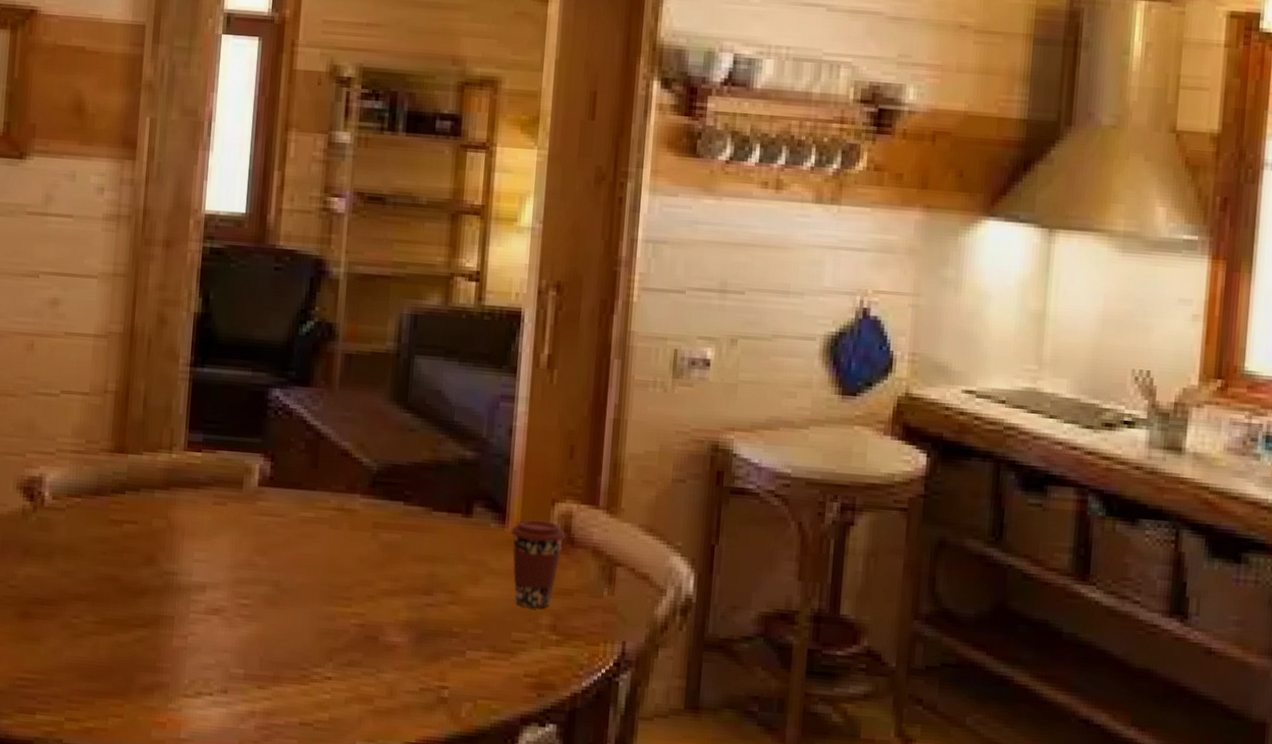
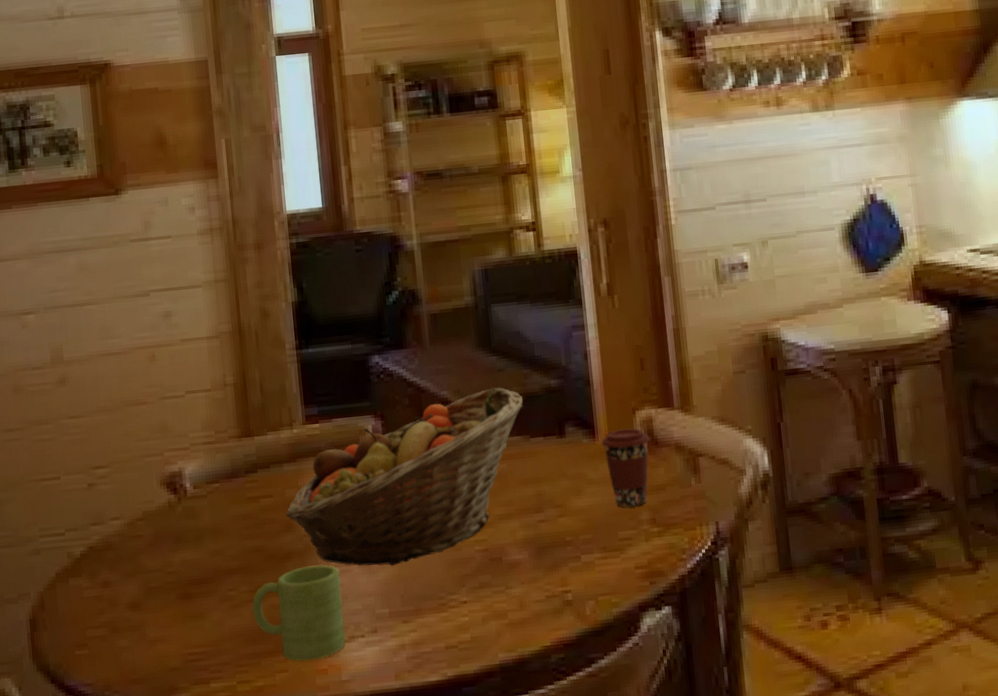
mug: none [94,606,197,710] -> present [251,565,346,661]
fruit basket: none [148,448,433,624] -> present [285,387,524,566]

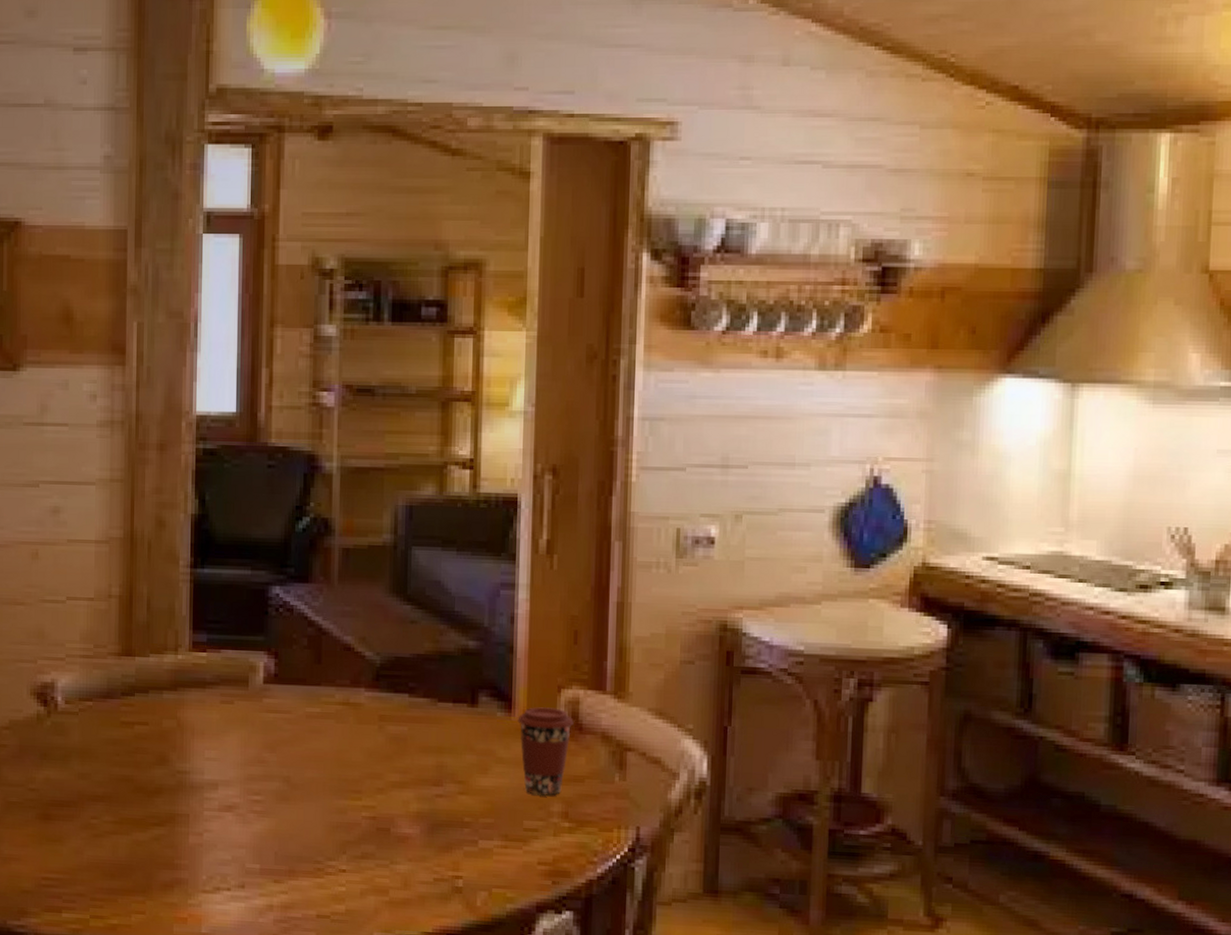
mug: present [251,565,346,661] -> none [113,805,211,906]
fruit basket: present [285,387,524,566] -> none [159,640,436,819]

